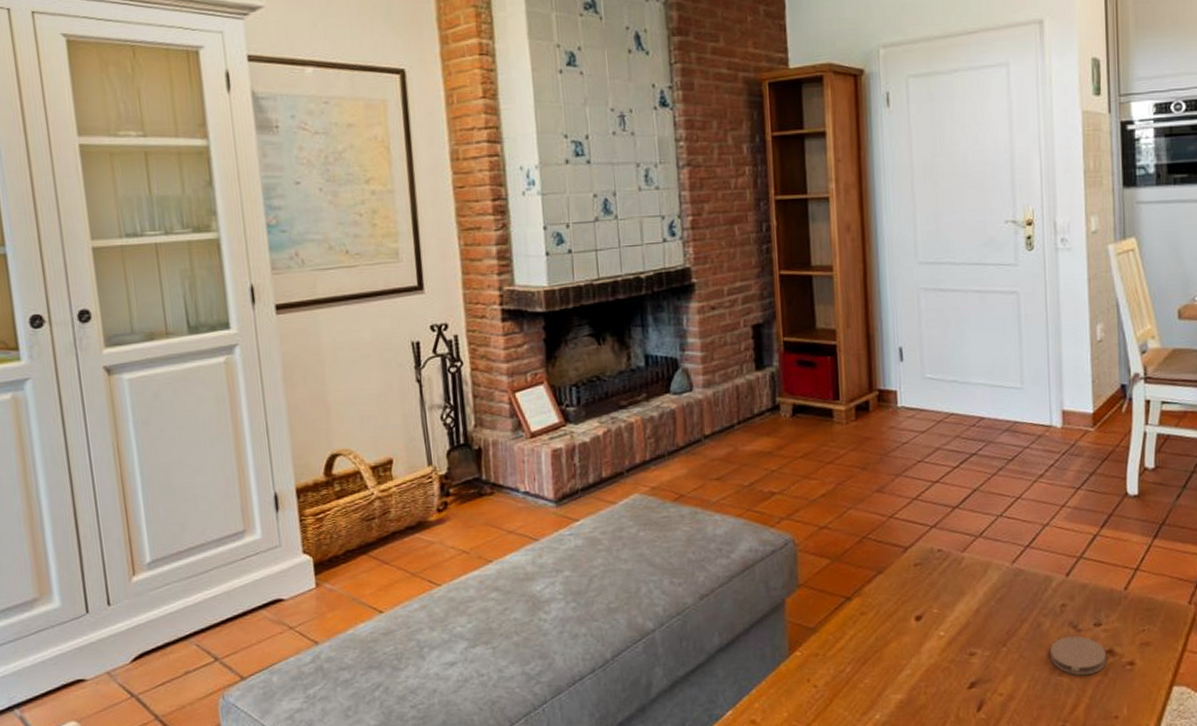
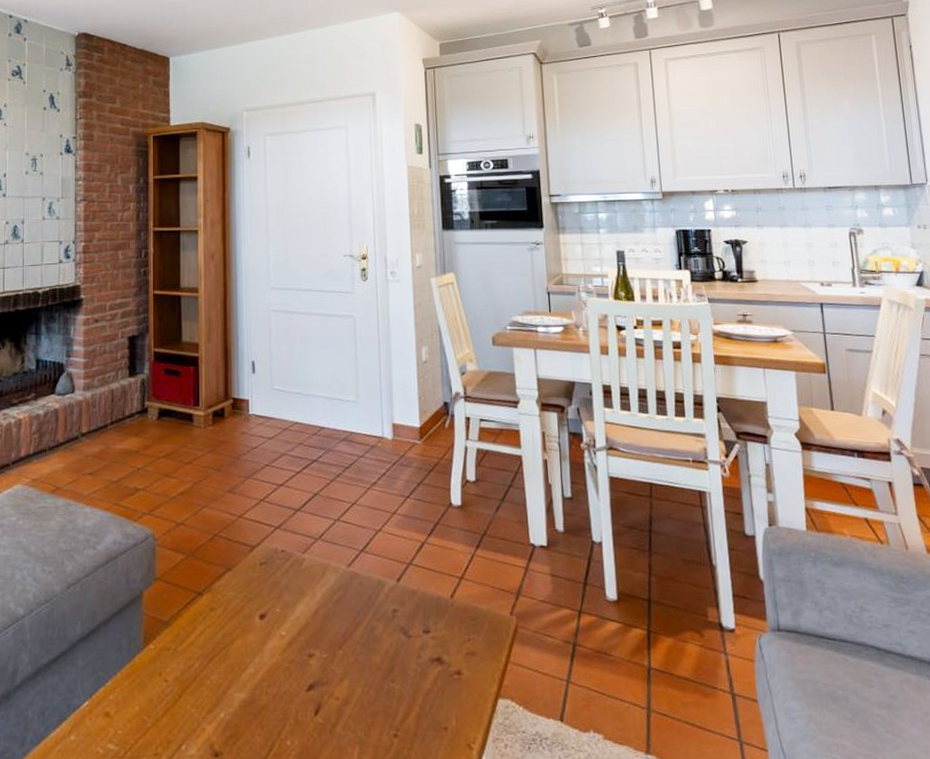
coaster: present [1050,636,1107,676] -> none [383,642,436,683]

